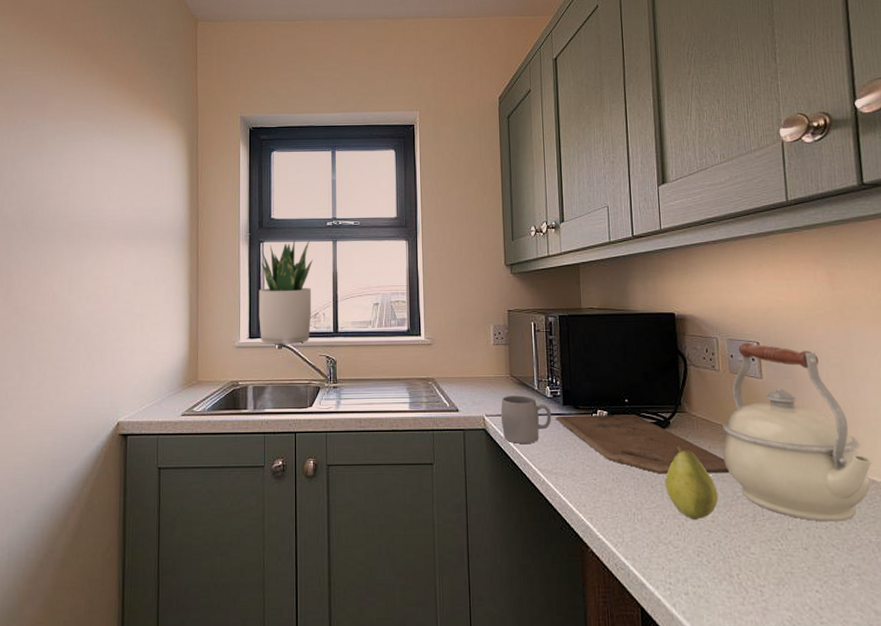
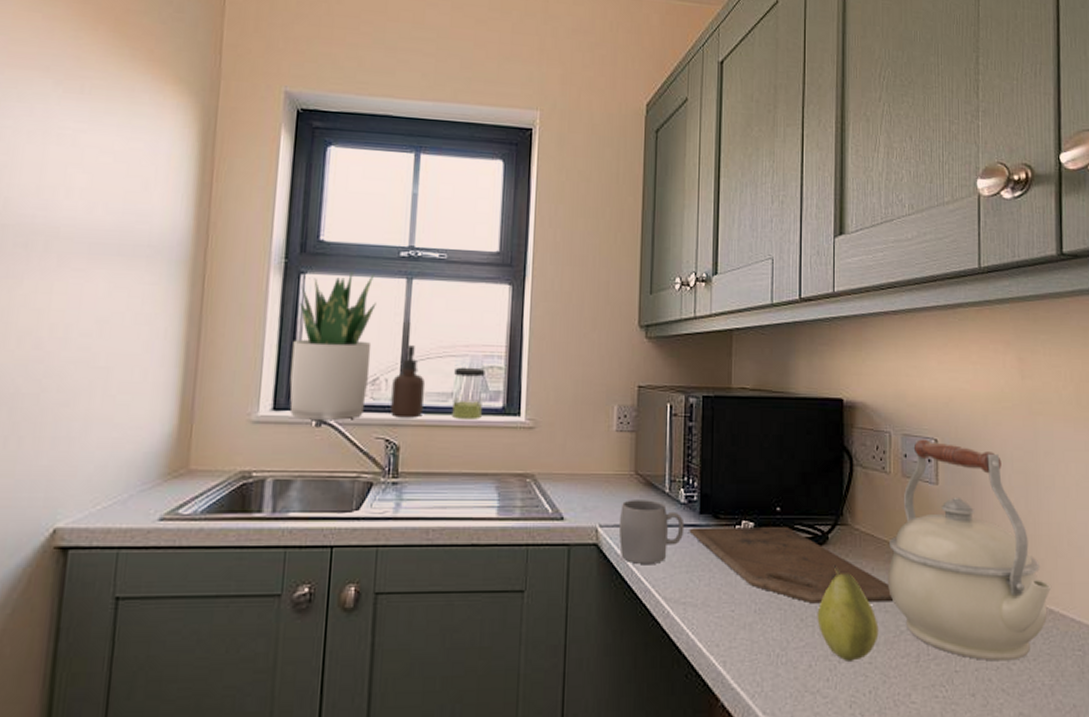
soap dispenser: none [328,289,352,342] -> present [390,345,426,420]
jar: none [371,302,393,341] -> present [452,367,485,421]

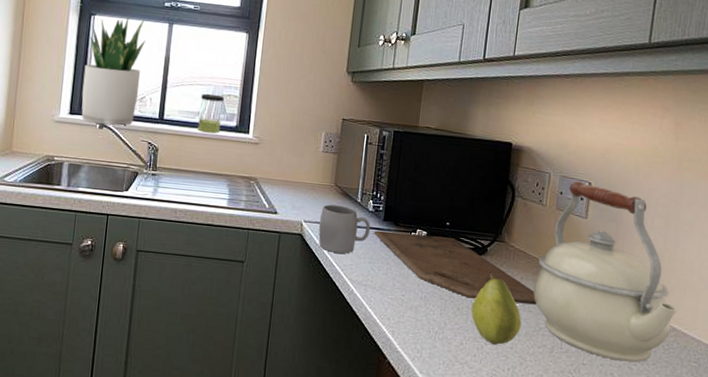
soap dispenser: present [390,345,426,420] -> none [153,74,180,129]

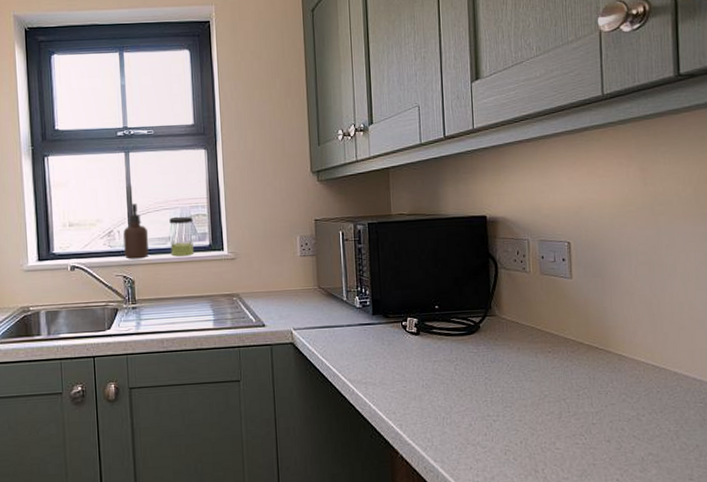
planter: present [81,15,146,126] -> none [46,151,106,267]
soap dispenser: none [153,74,180,129] -> present [123,204,149,260]
mug: present [318,204,371,254] -> none [308,307,361,356]
cutting board: present [374,230,537,305] -> none [365,320,538,378]
fruit: present [471,271,522,345] -> none [474,347,526,420]
kettle: present [533,181,678,363] -> none [531,242,675,415]

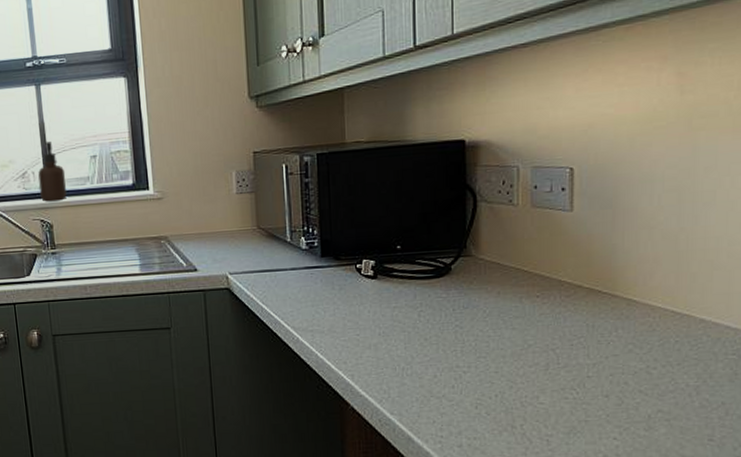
jar: present [169,216,194,258] -> none [87,153,116,199]

